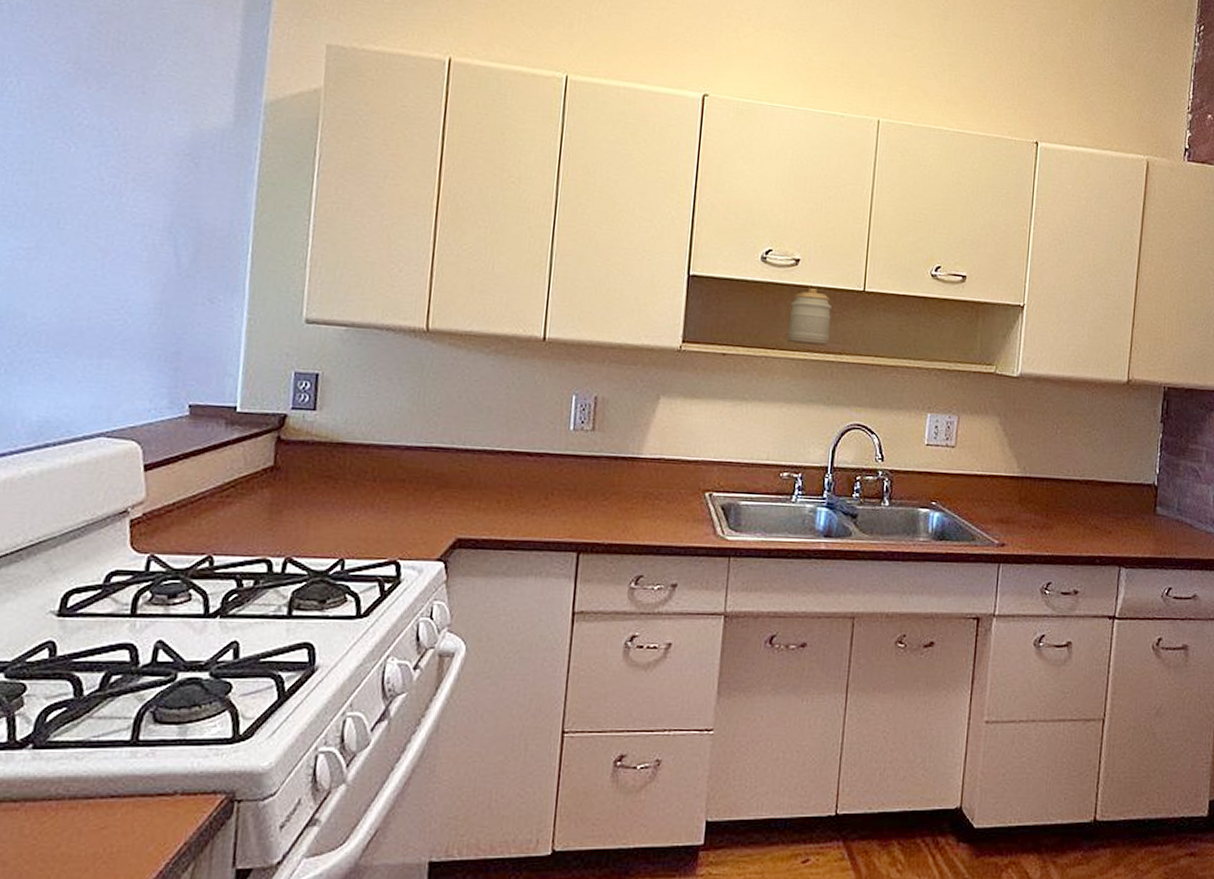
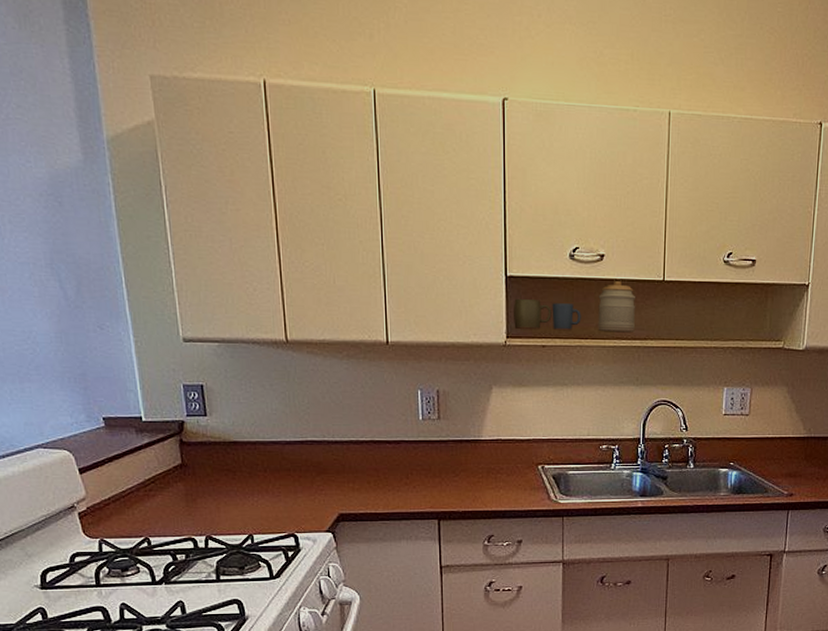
mug: none [692,300,737,336] -> present [513,299,552,330]
mug: none [736,307,770,340] -> present [552,303,581,331]

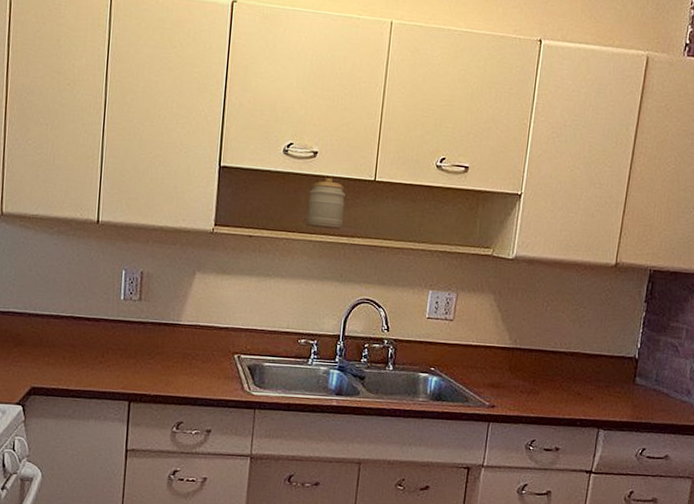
mug: present [513,299,552,330] -> none [223,189,262,220]
mug: present [552,303,581,331] -> none [261,195,291,224]

